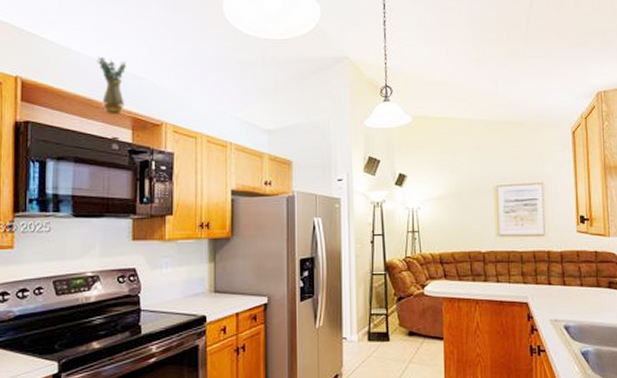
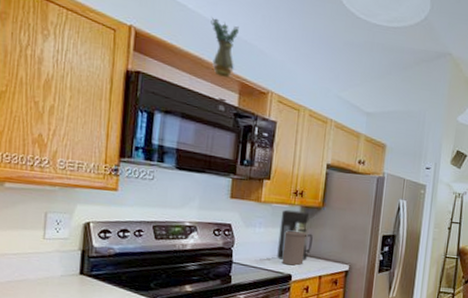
coffee maker: none [188,244,224,300] -> present [277,209,313,261]
canister: none [194,267,217,305] -> present [281,231,307,266]

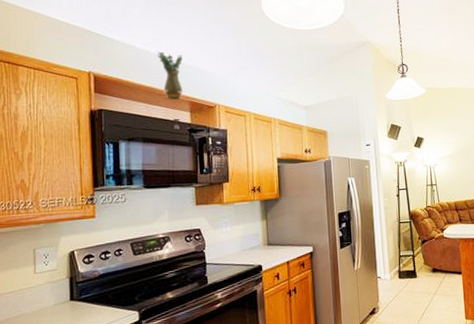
coffee maker: present [277,209,313,261] -> none [243,204,276,253]
canister: present [281,231,307,266] -> none [249,224,271,257]

